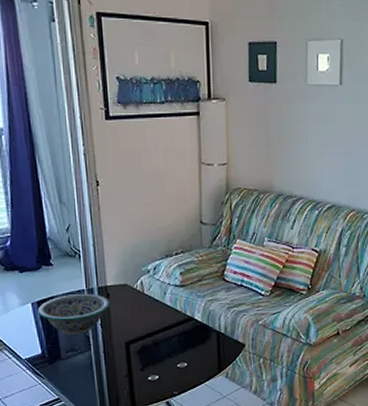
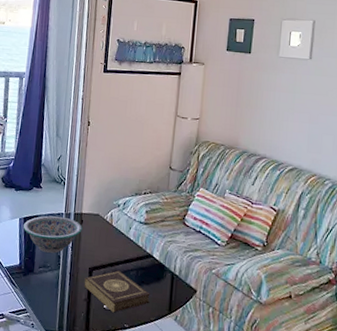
book: none [121,339,197,383] -> present [84,270,150,313]

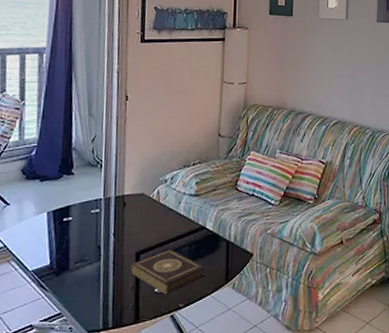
decorative bowl: present [23,216,83,254] -> none [52,202,125,245]

